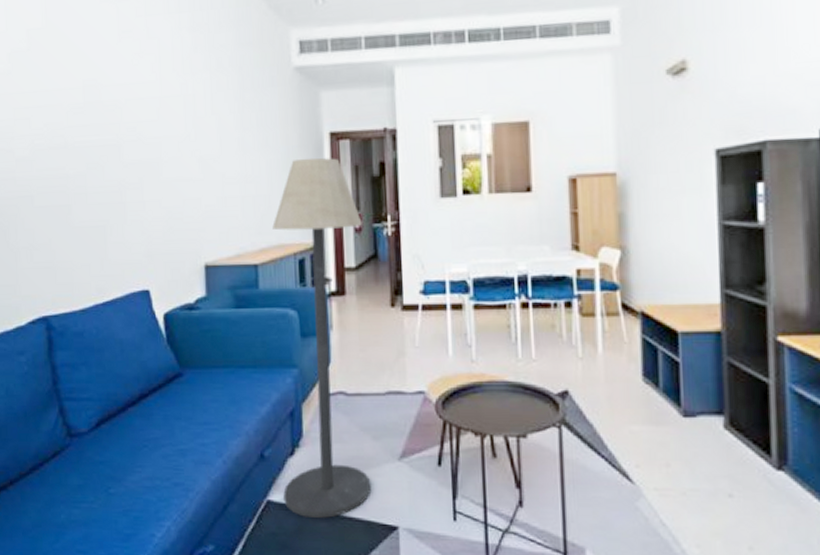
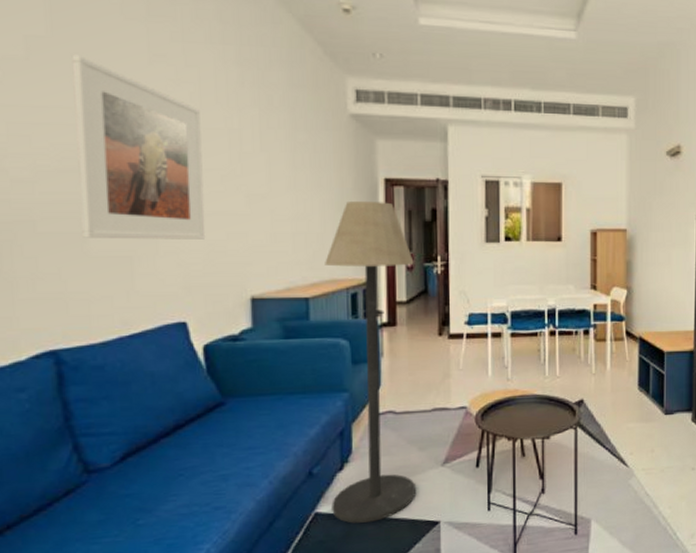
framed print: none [60,40,165,210] -> present [71,54,206,239]

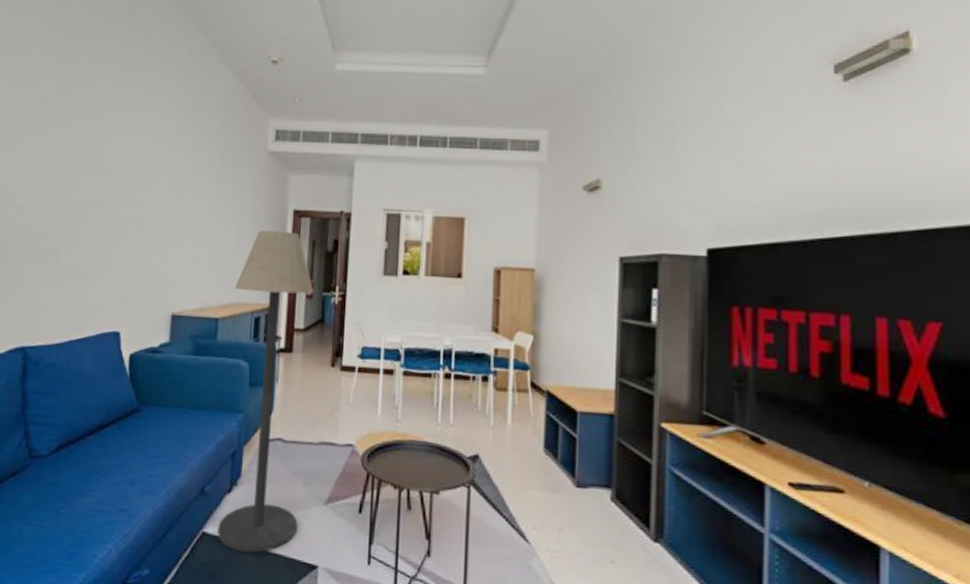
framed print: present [71,54,206,239] -> none [56,108,152,260]

